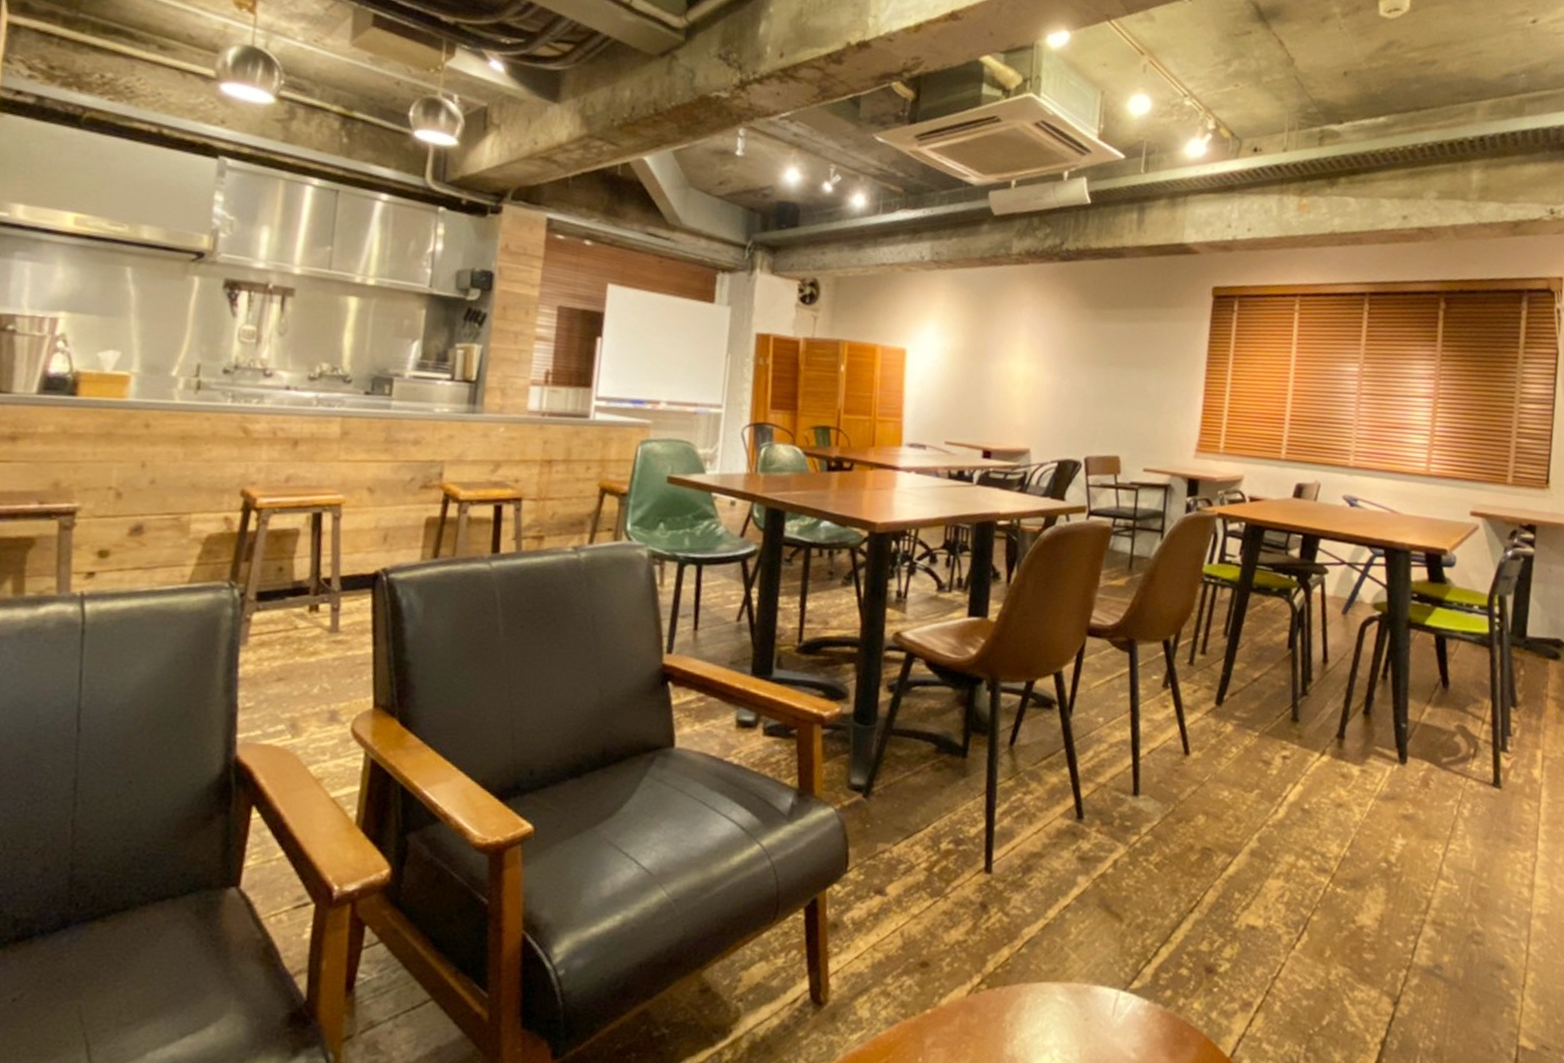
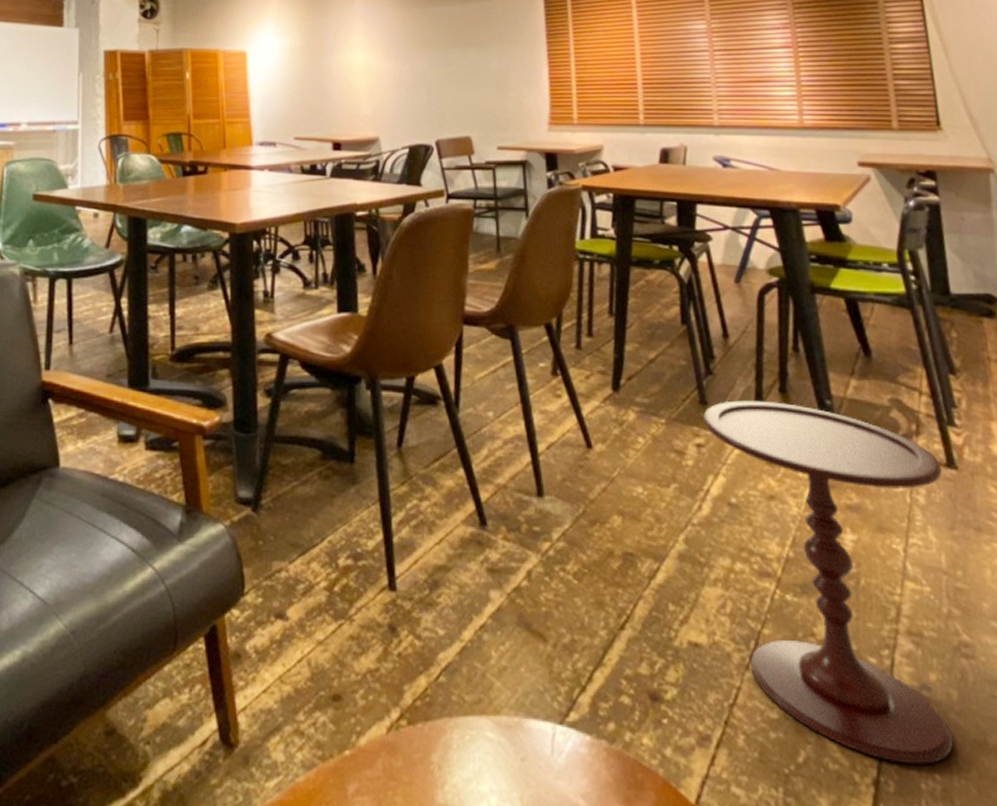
side table: none [1292,719,1488,1028] -> present [703,400,953,765]

